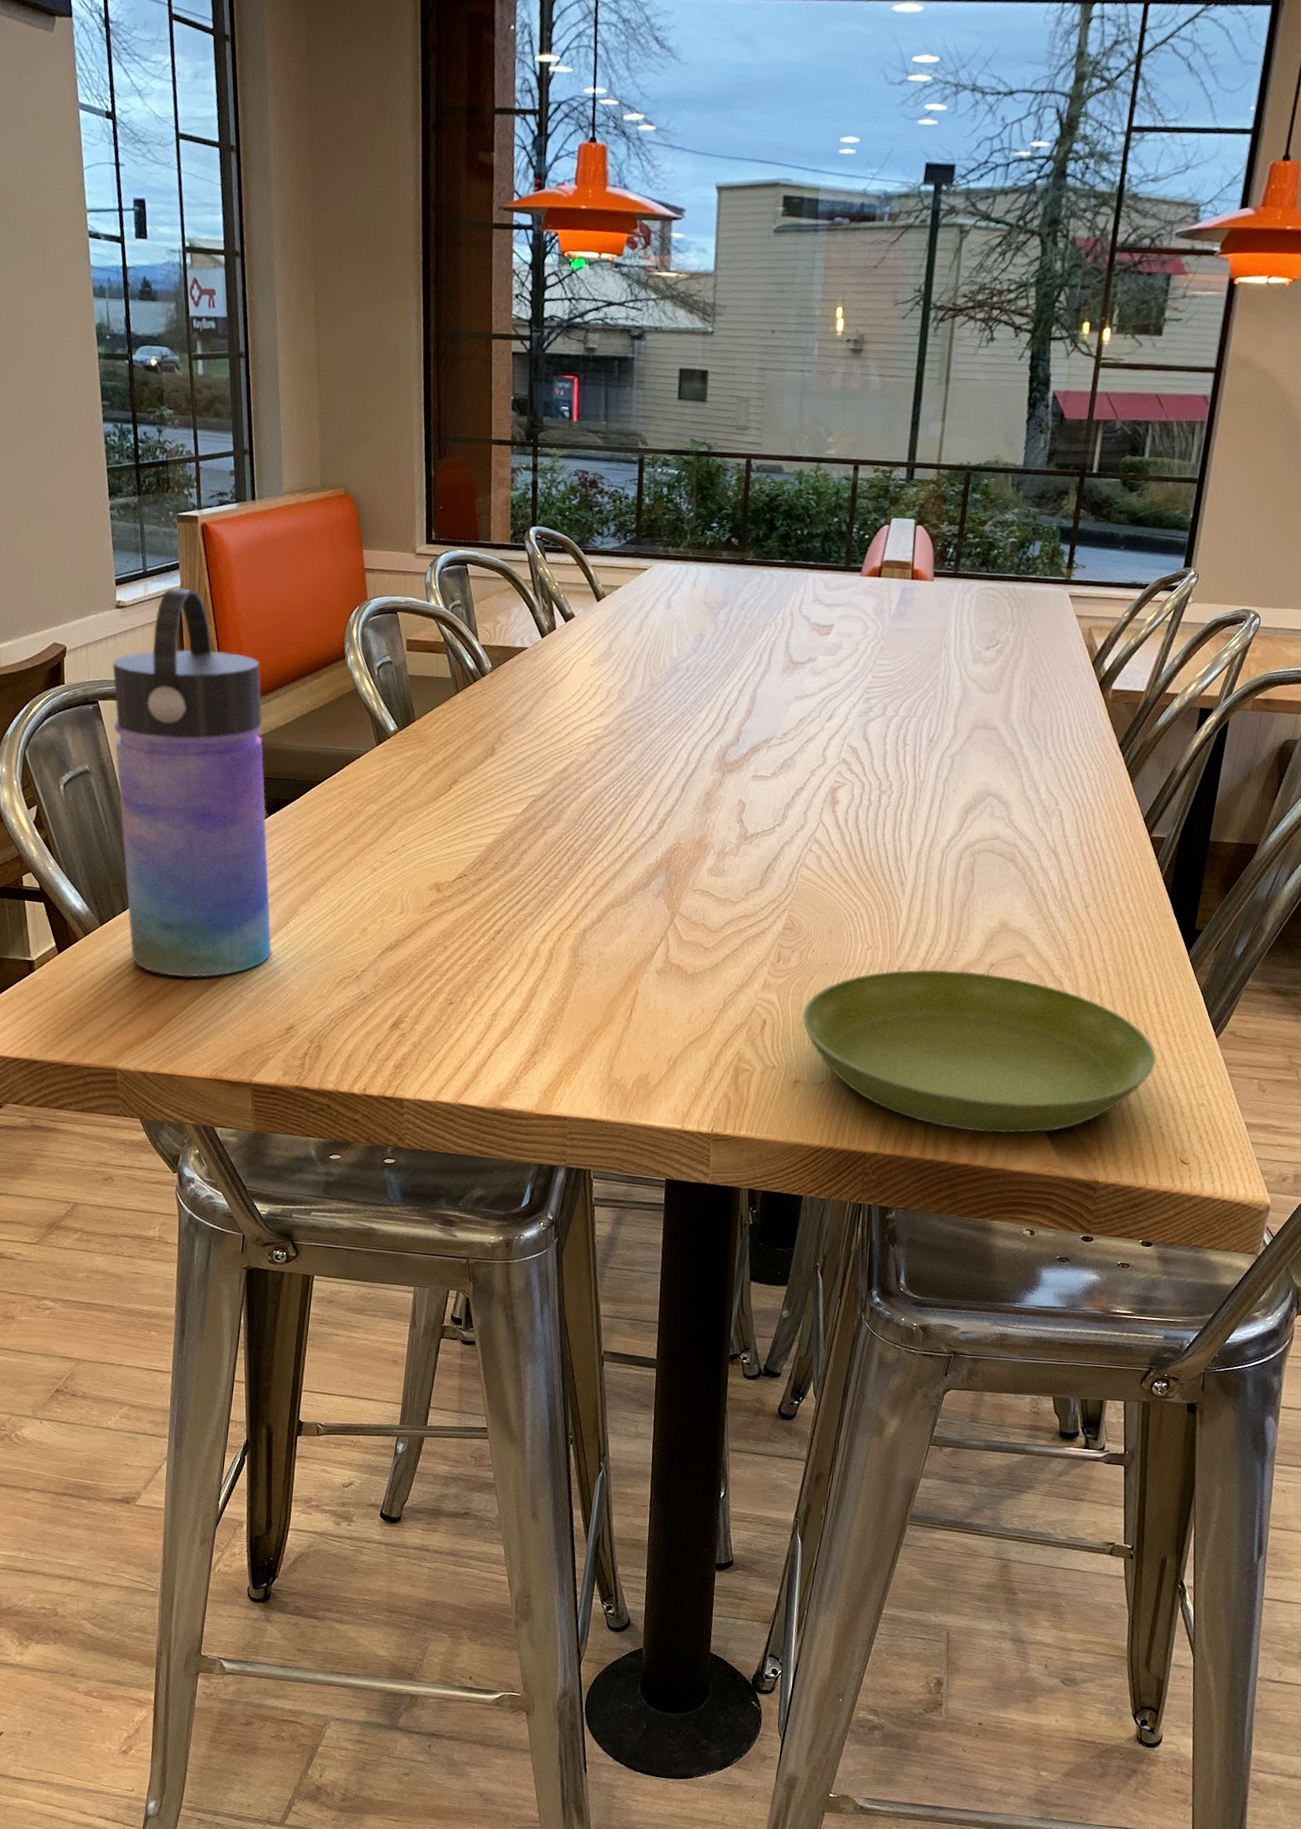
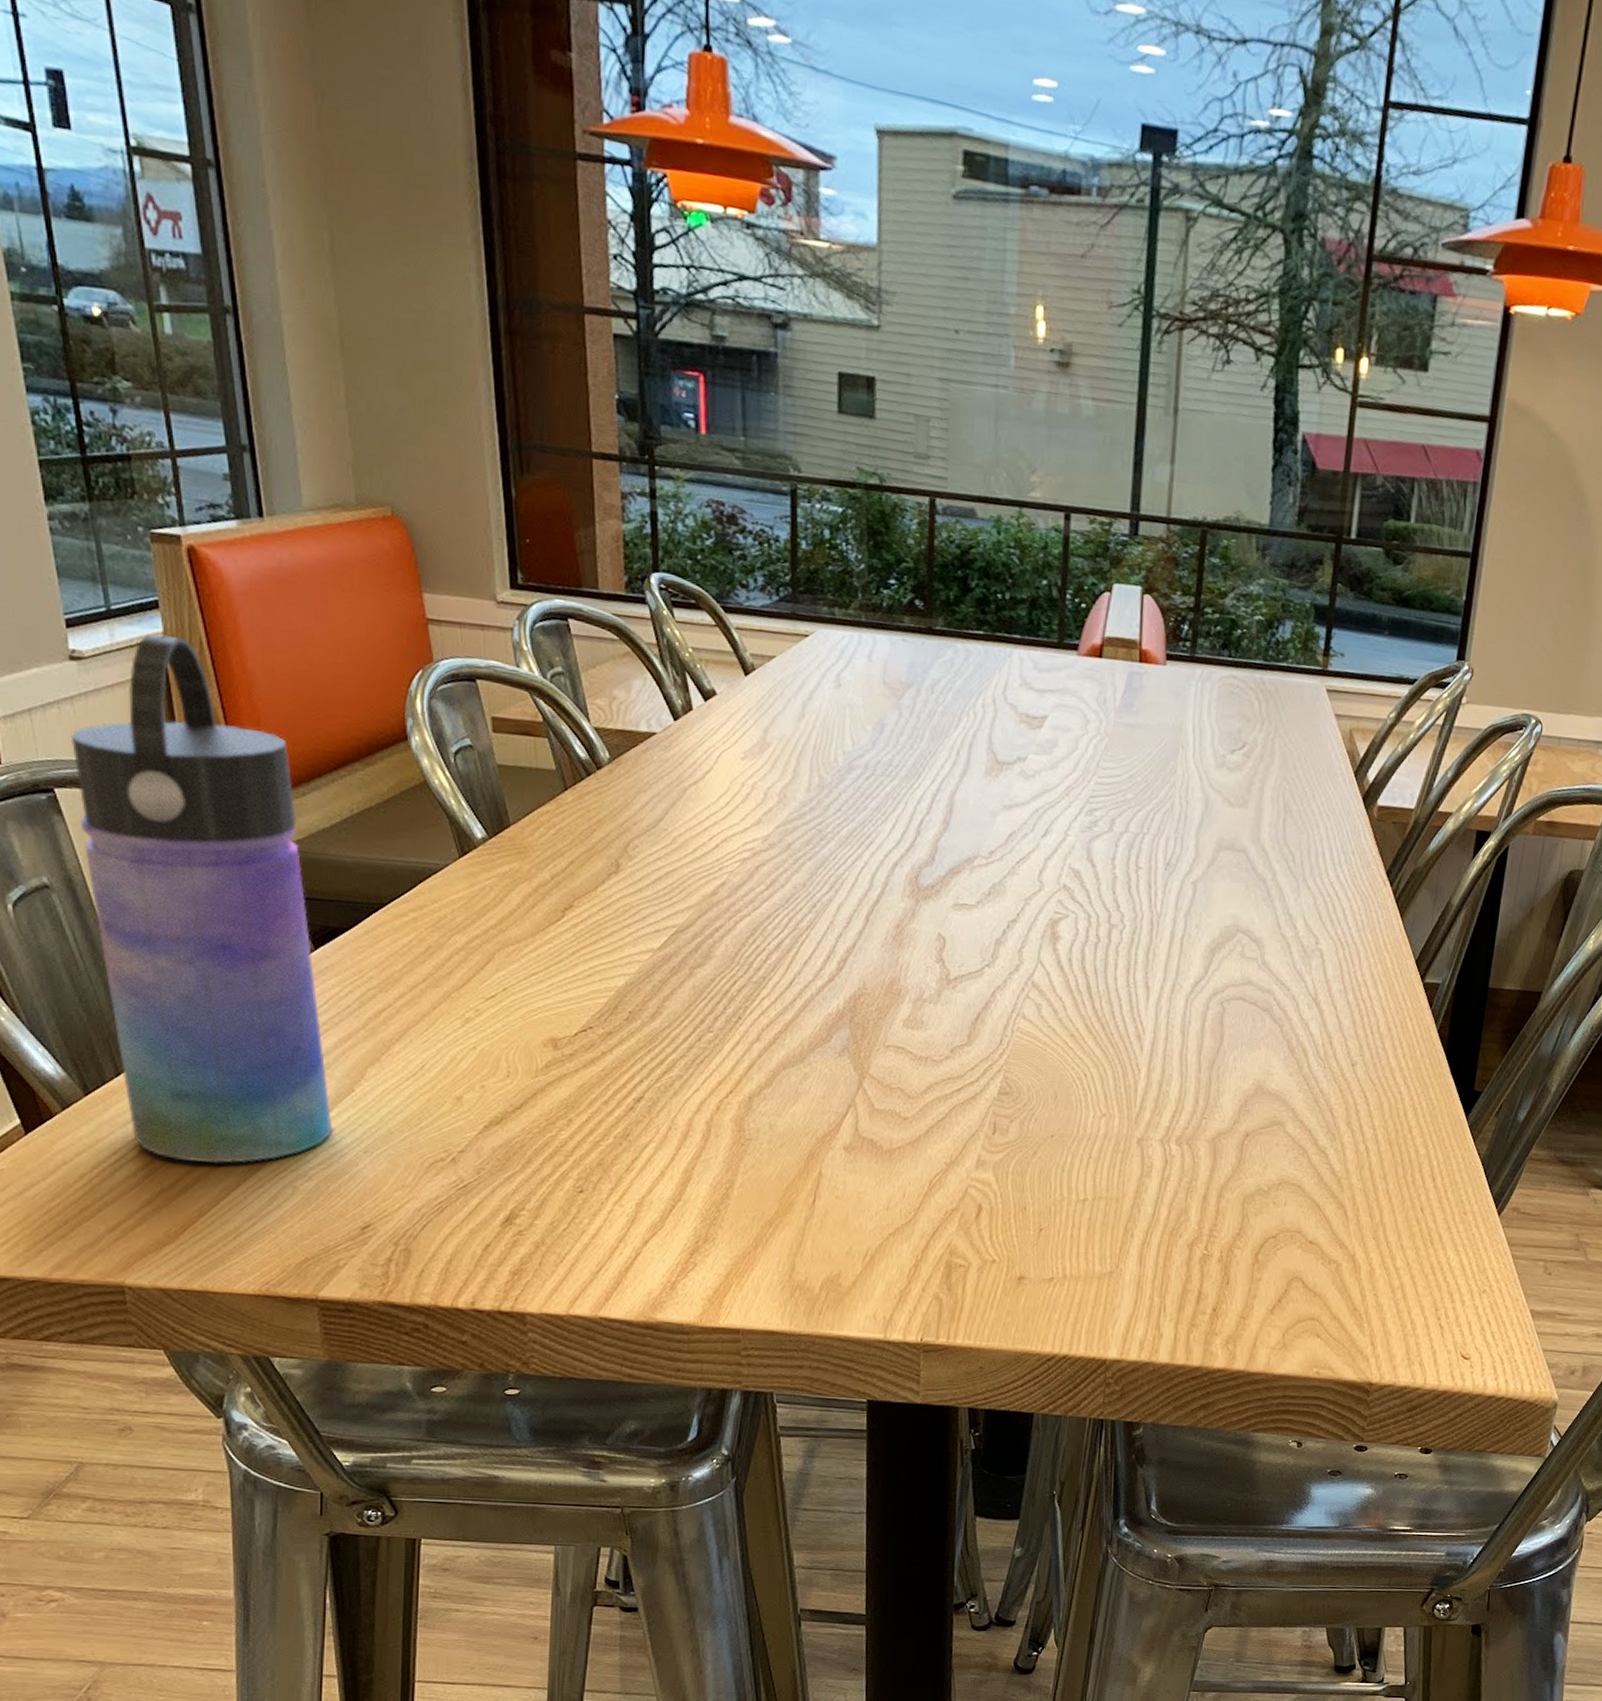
saucer: present [802,969,1156,1134] -> none [1025,1140,1433,1332]

